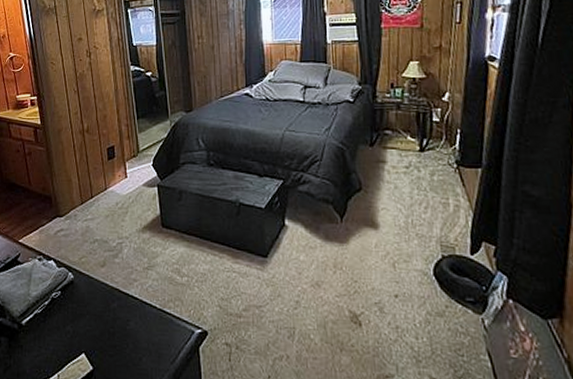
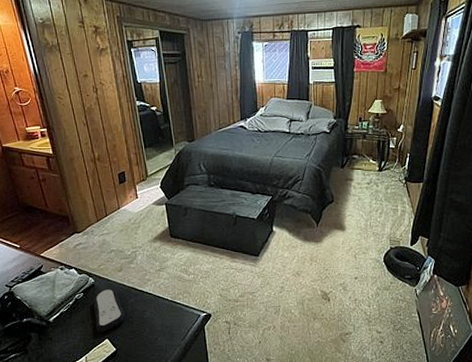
remote control: none [71,287,105,344] -> present [93,288,125,332]

